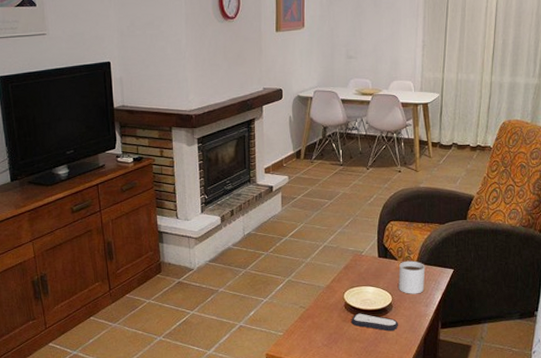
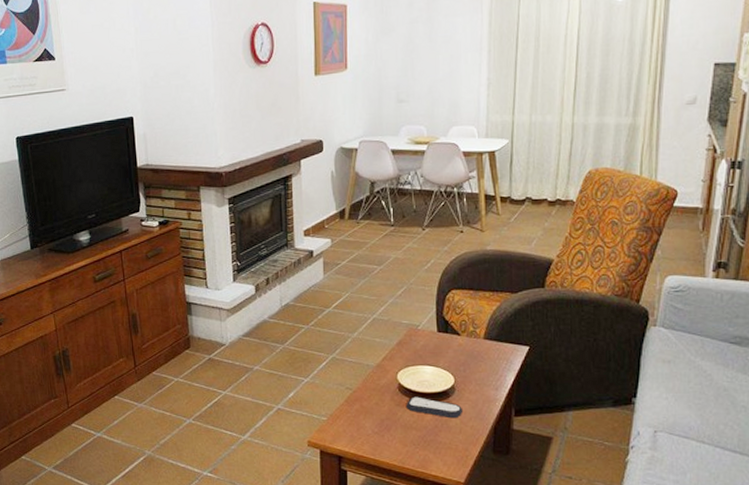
mug: present [398,260,426,294] -> none [462,336,495,375]

